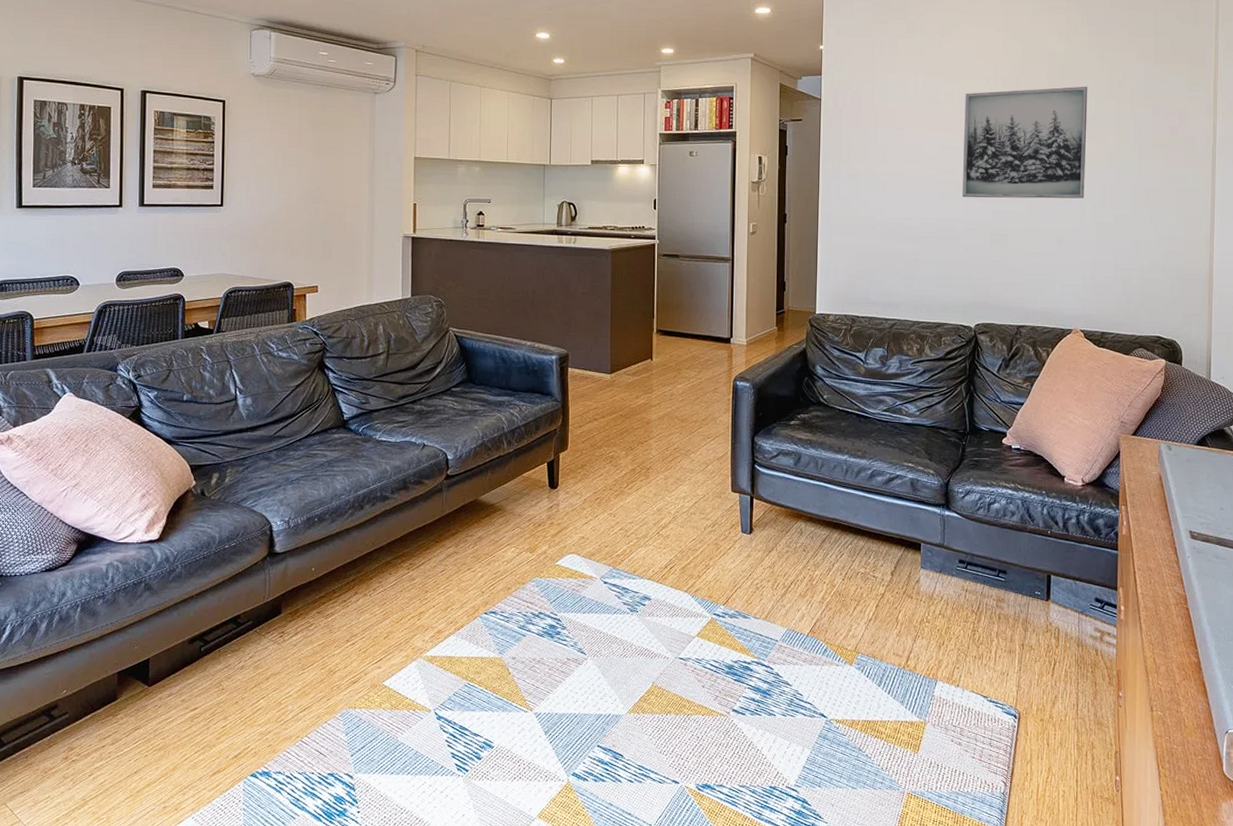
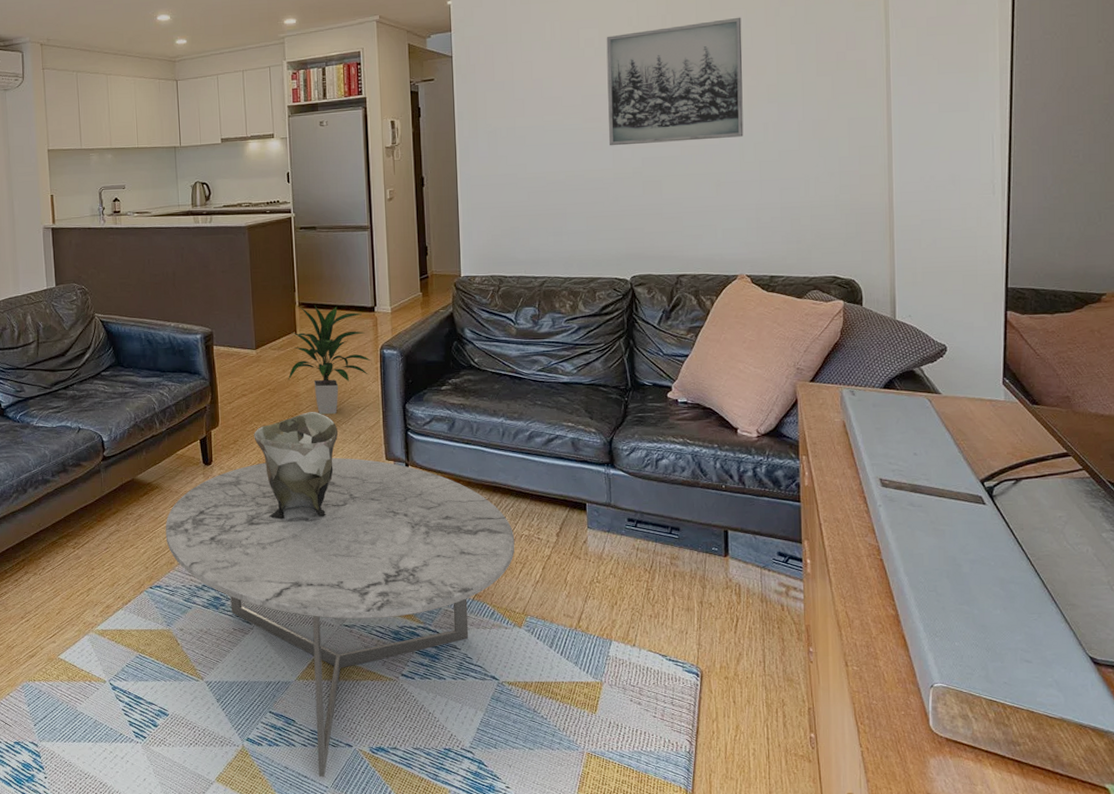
coffee table: none [505,487,851,815] -> present [165,457,515,778]
vase: none [602,440,686,548] -> present [254,412,338,520]
indoor plant: none [640,332,723,444] -> present [287,305,371,415]

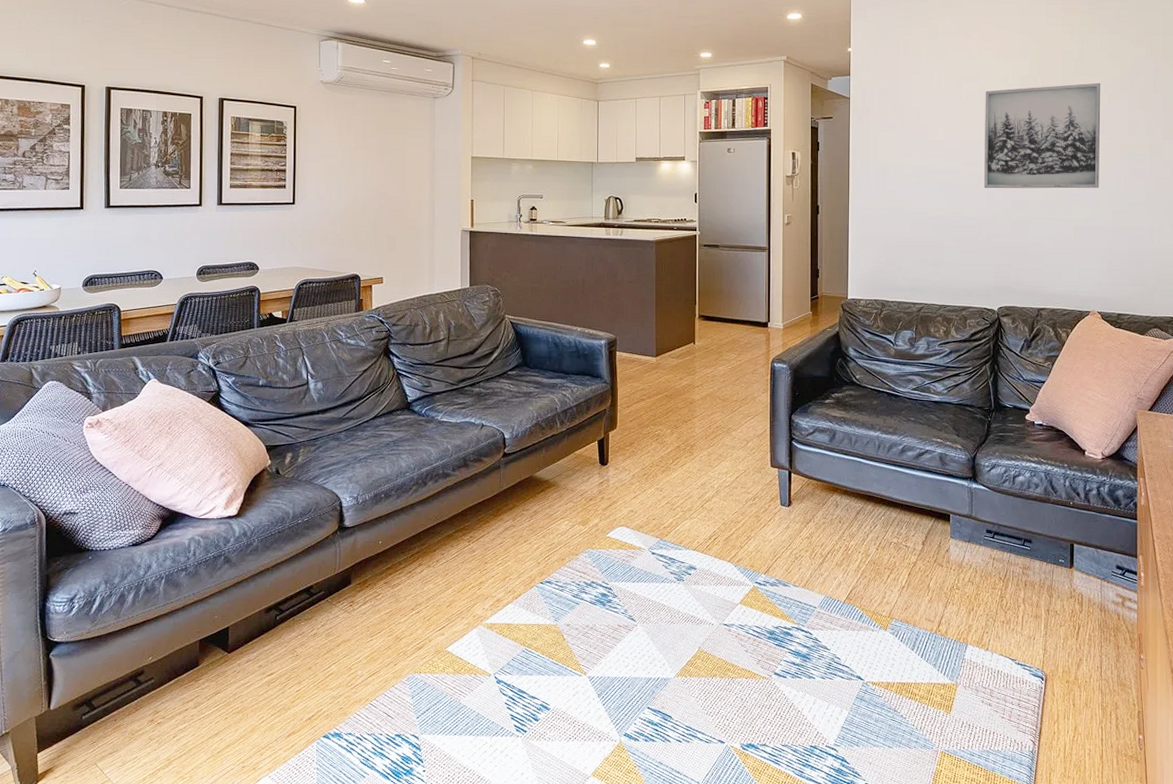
coffee table: present [165,457,515,778] -> none [559,462,885,773]
vase: present [254,412,338,520] -> none [649,419,728,520]
indoor plant: present [287,305,371,415] -> none [684,318,762,422]

